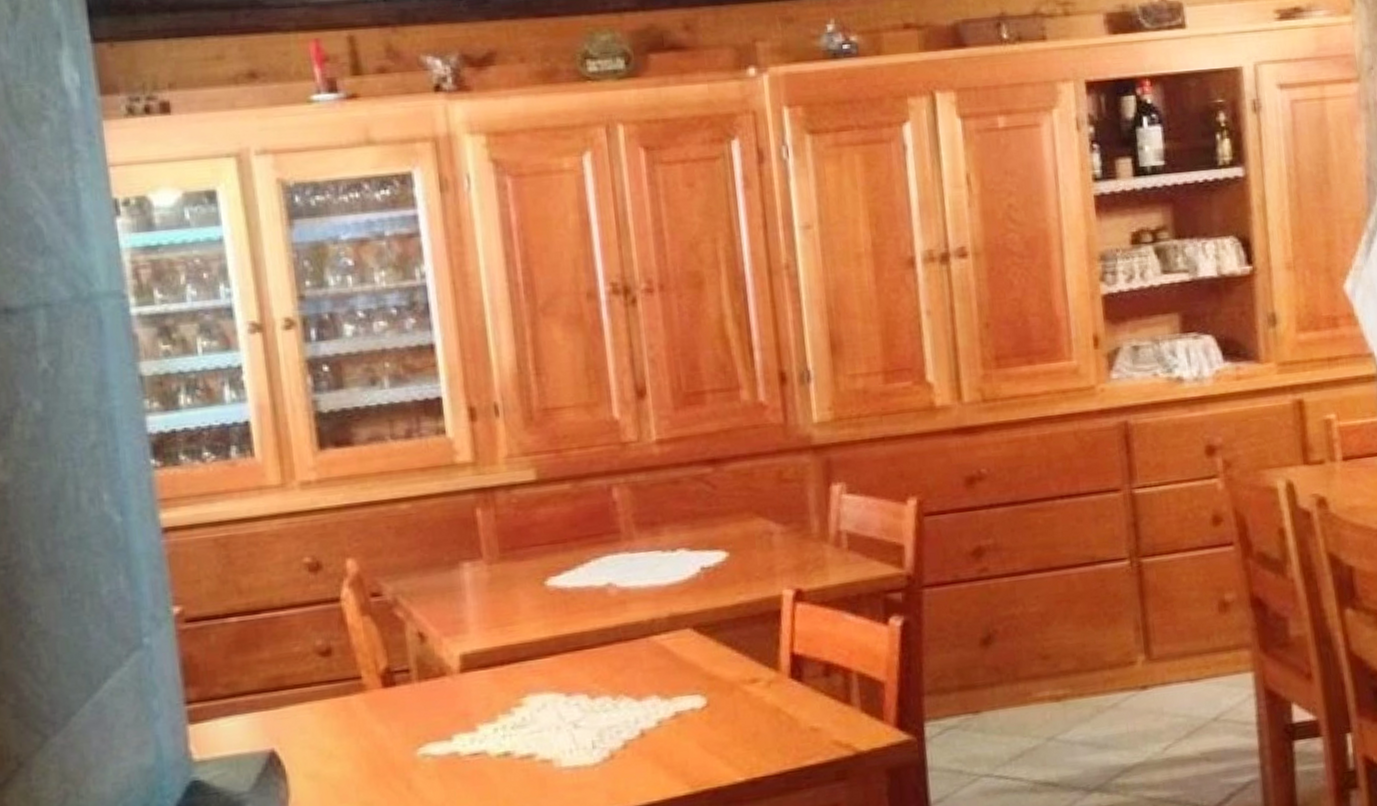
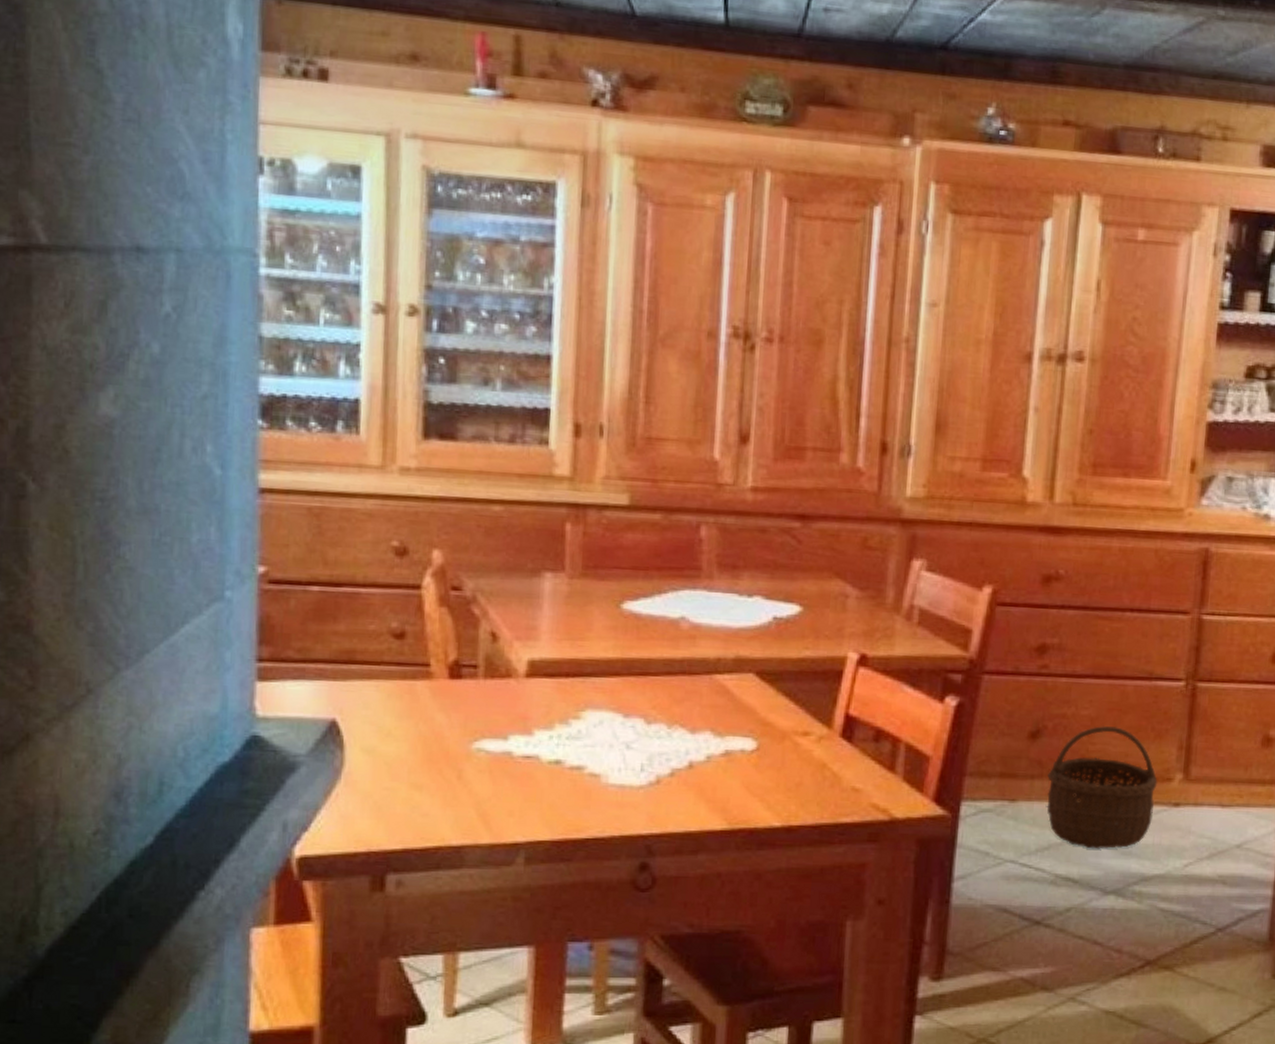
wicker basket: none [1007,617,1122,748] -> present [1047,725,1158,849]

